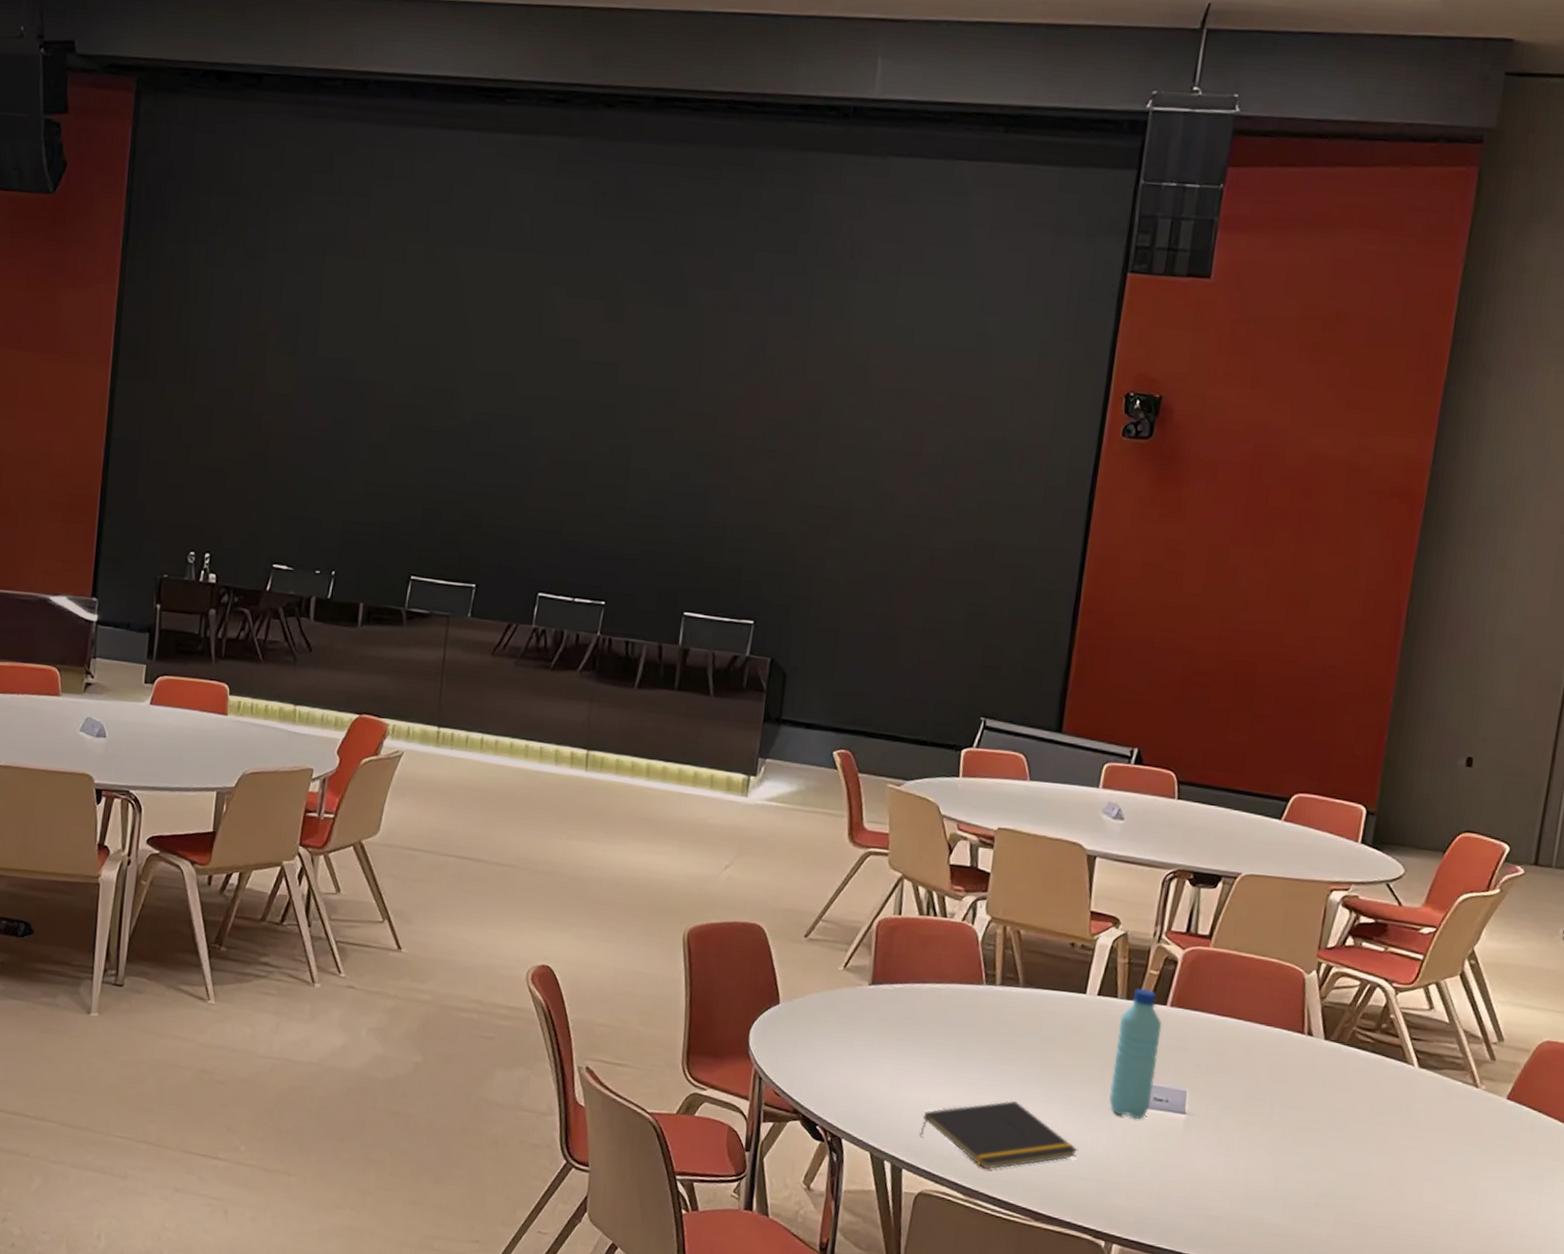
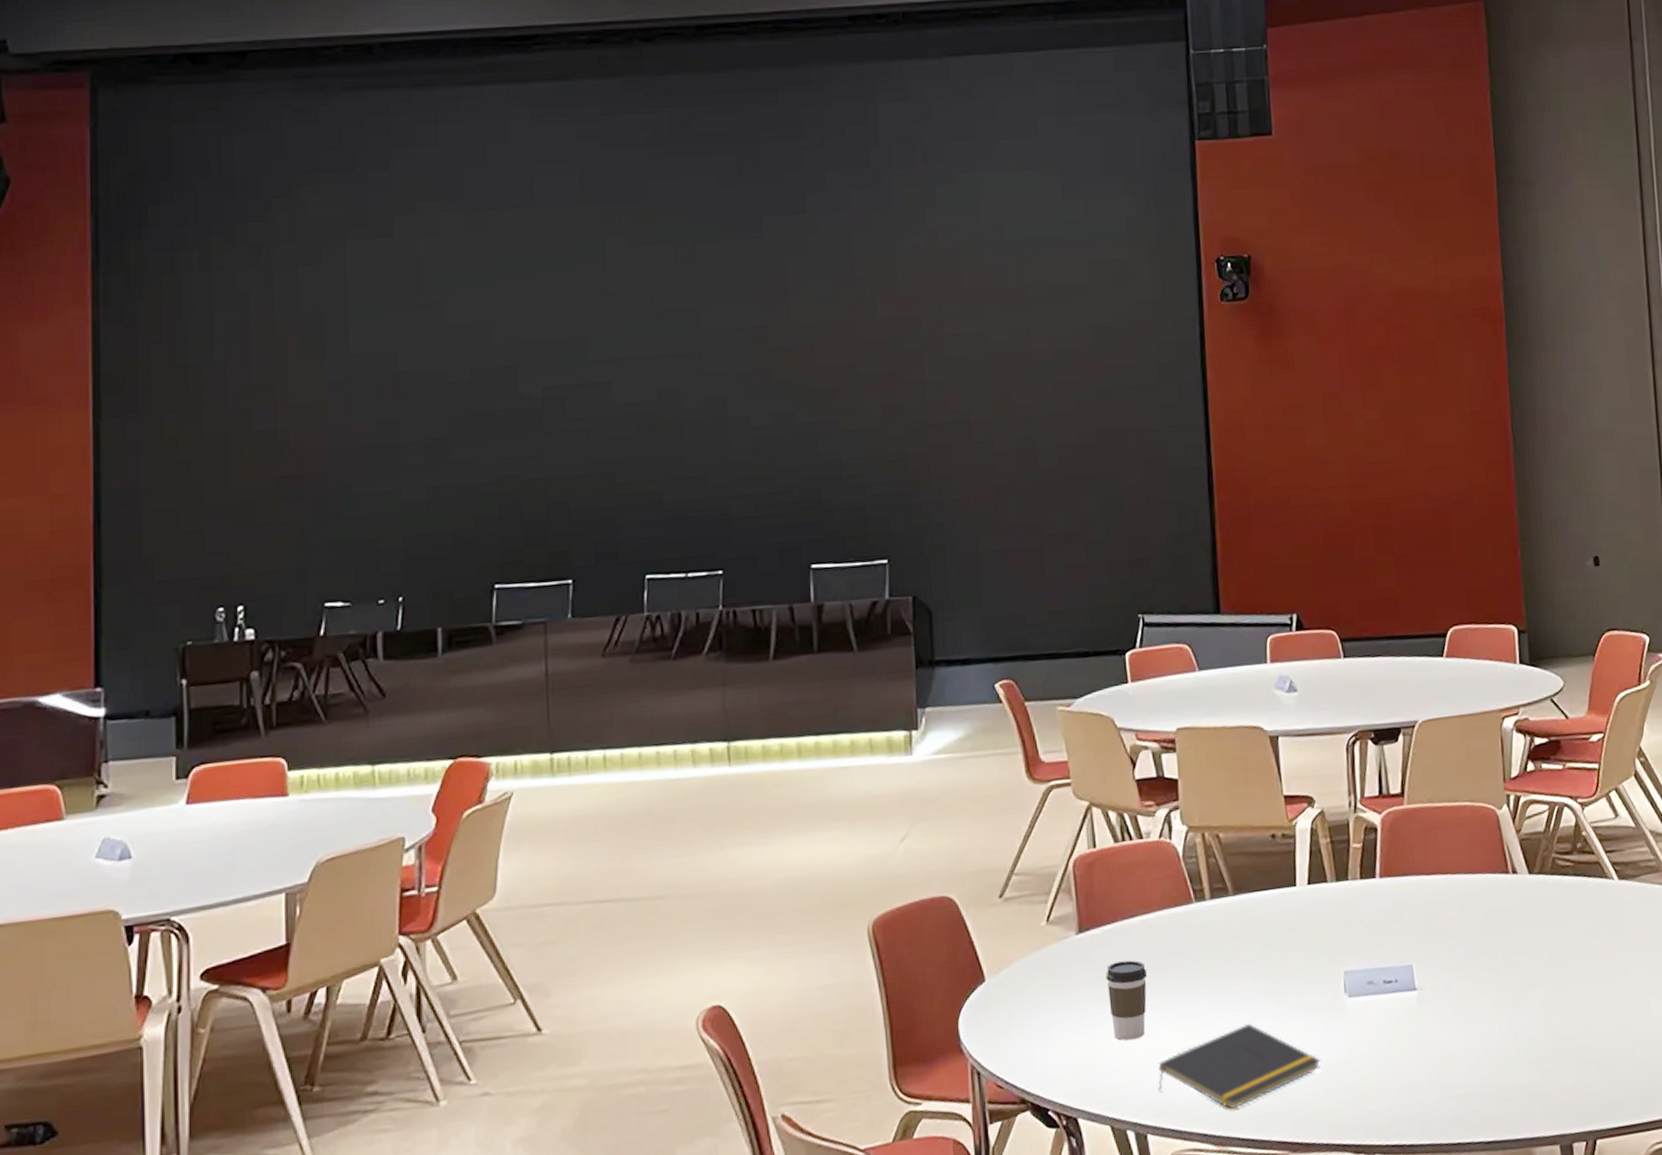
coffee cup: none [887,1017,928,1088] -> present [1106,960,1147,1041]
water bottle: present [1109,988,1162,1120] -> none [1334,864,1382,1010]

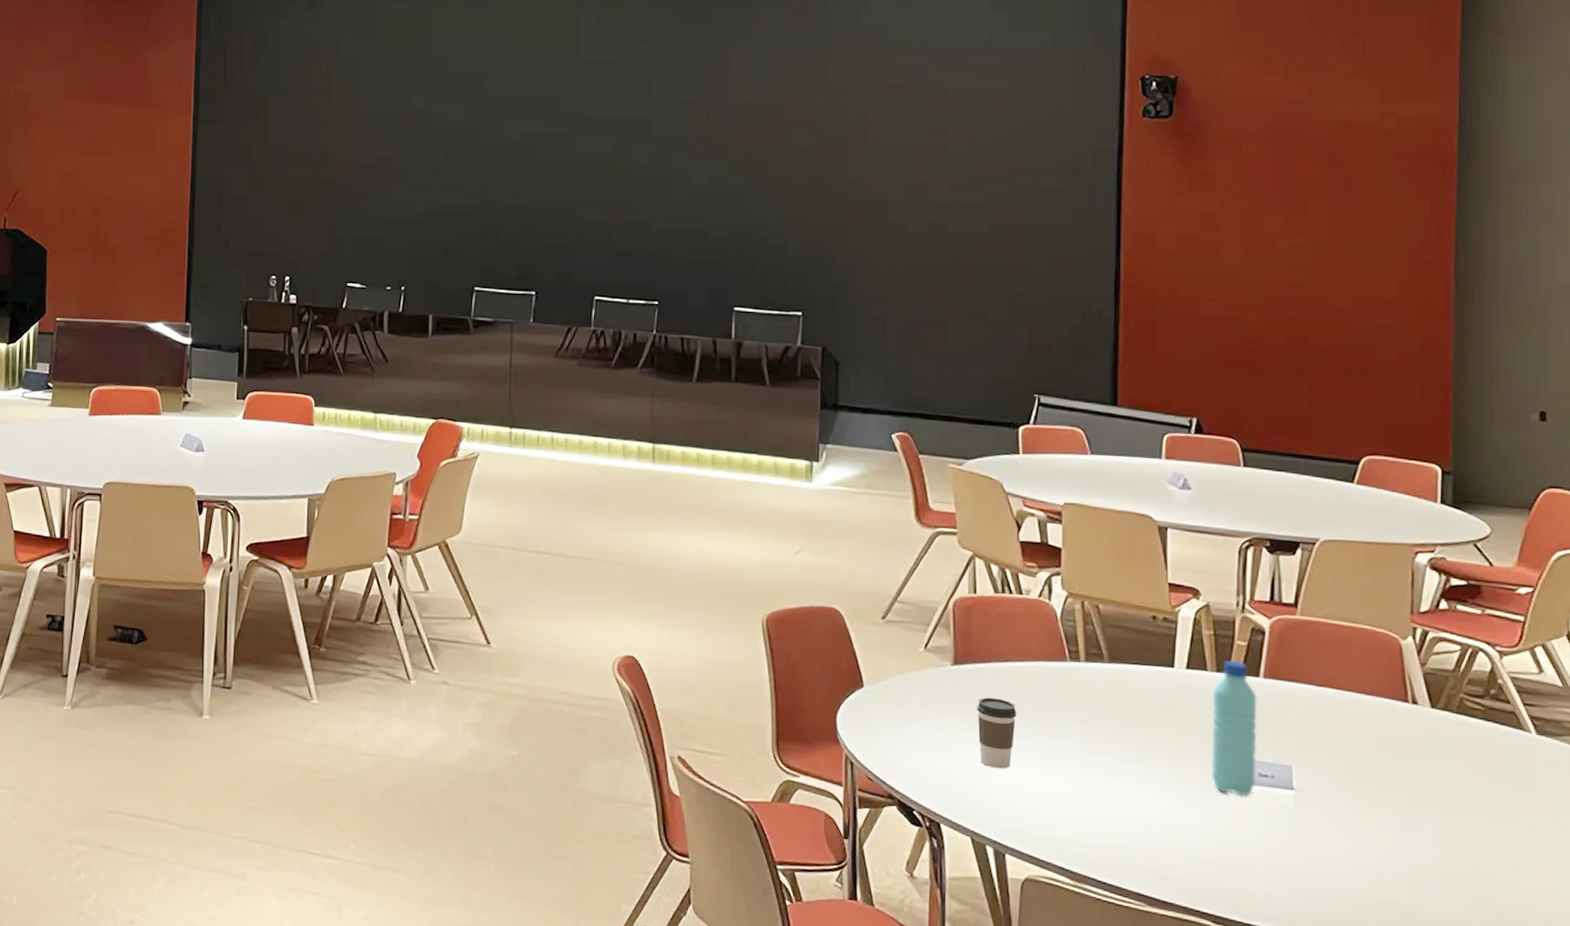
notepad: present [1158,1024,1321,1109] -> none [1019,781,1186,852]
water bottle: none [1334,864,1382,1010] -> present [1210,660,1257,797]

